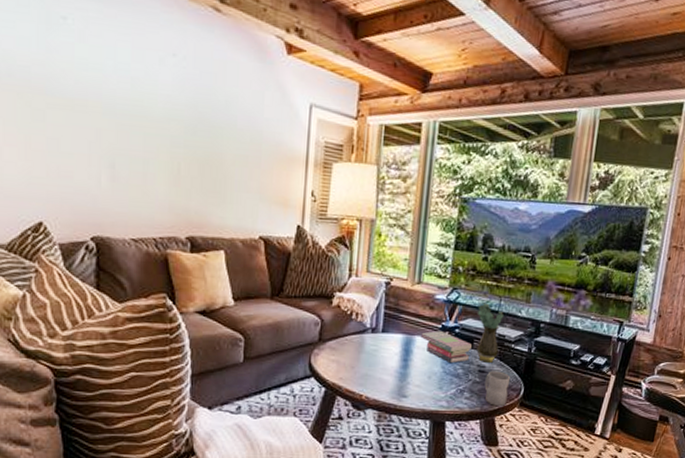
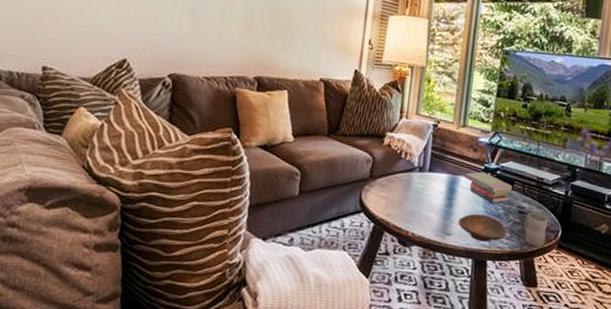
decorative bowl: none [415,374,466,403] -> present [458,213,507,242]
vase: present [476,301,504,364] -> none [516,145,542,205]

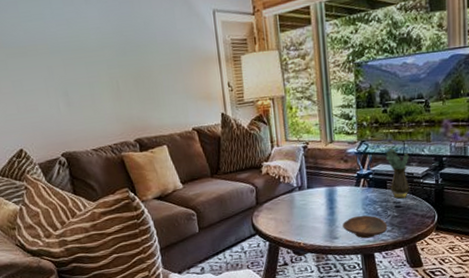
books: present [465,172,512,204] -> none [341,179,386,205]
vase: none [516,145,542,205] -> present [385,147,409,199]
mug: present [524,212,549,248] -> none [402,204,425,234]

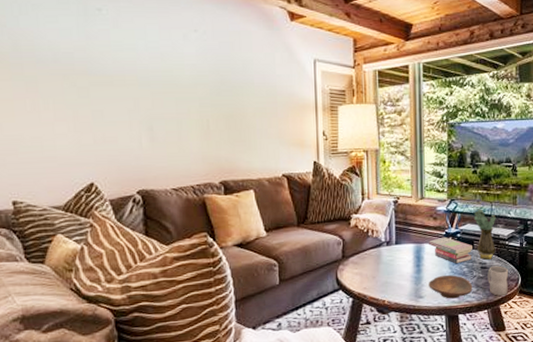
books: none [341,179,386,205] -> present [429,237,472,264]
mug: none [402,204,425,234] -> present [487,265,509,297]

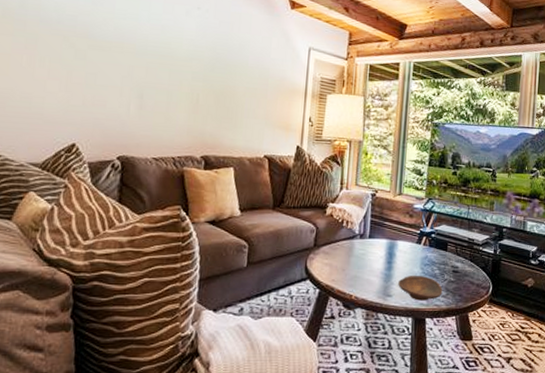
books: present [429,237,472,264] -> none [402,236,446,265]
vase: present [473,208,496,261] -> none [449,209,472,265]
mug: present [487,265,509,297] -> none [458,271,481,304]

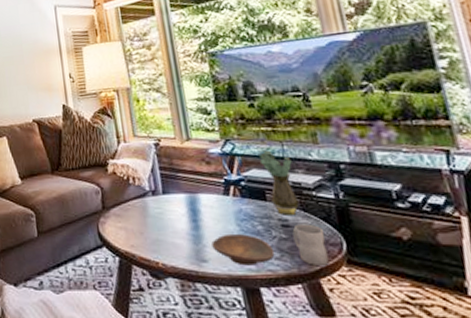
vase: none [449,209,472,265] -> present [257,149,299,217]
mug: none [458,271,481,304] -> present [292,224,329,267]

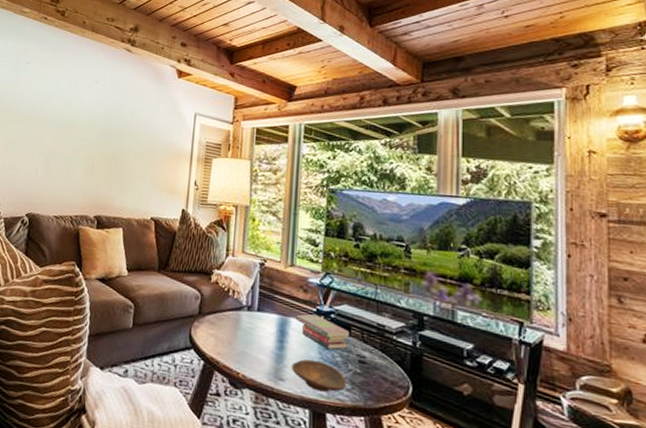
books: none [204,186,266,220] -> present [296,314,349,350]
vase: present [257,149,299,217] -> none [352,287,382,355]
mug: present [292,224,329,267] -> none [366,362,396,405]

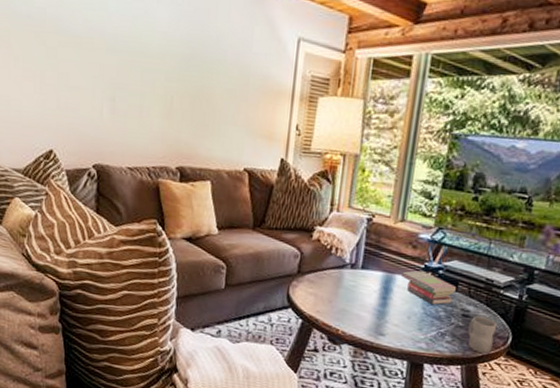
decorative bowl: present [291,359,347,392] -> none [393,314,448,345]
mug: none [366,362,396,405] -> present [468,316,498,354]

